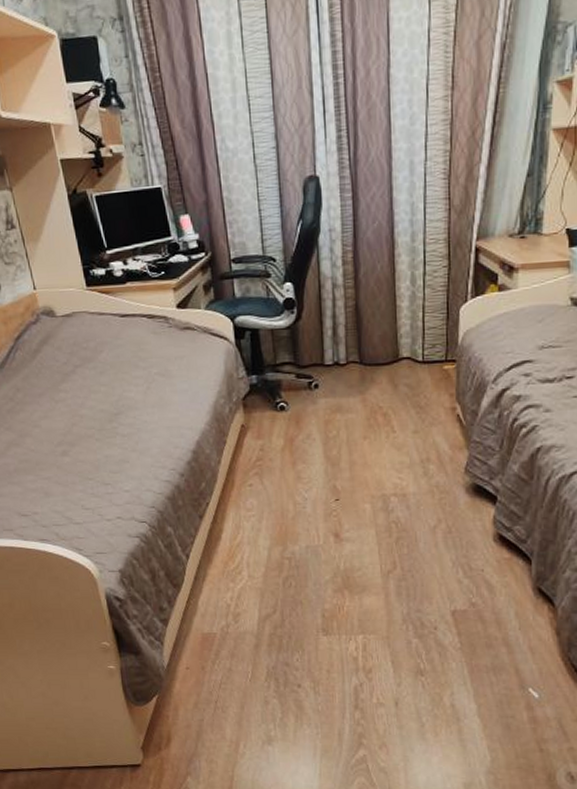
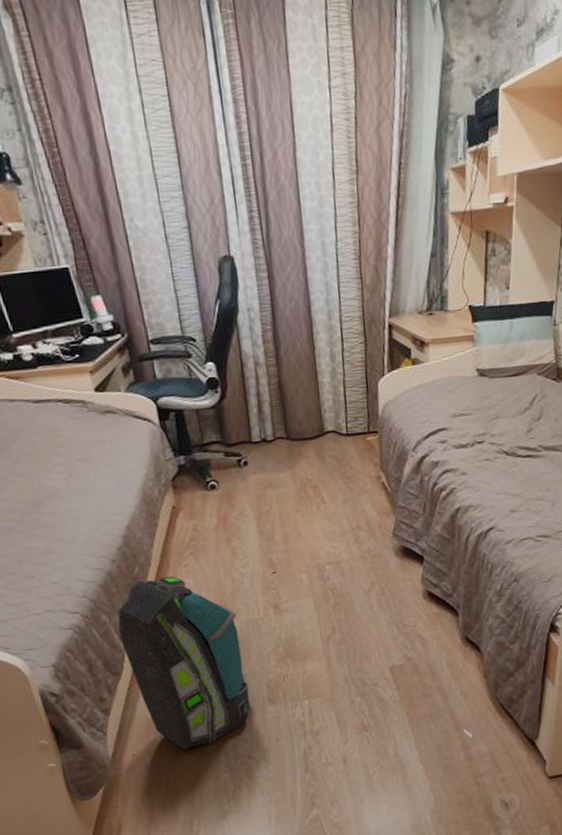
backpack: none [182,495,304,670] -> present [117,576,251,750]

